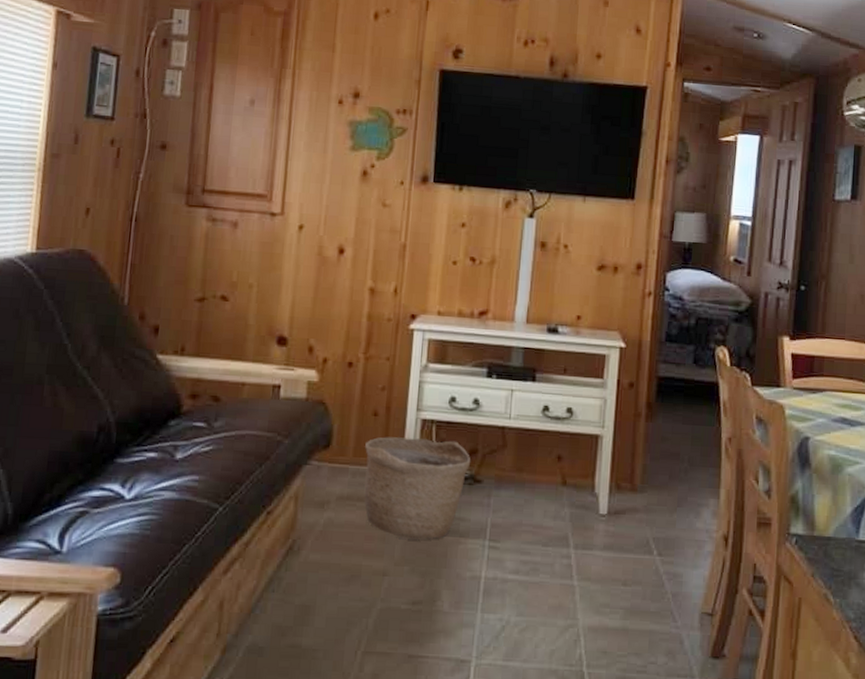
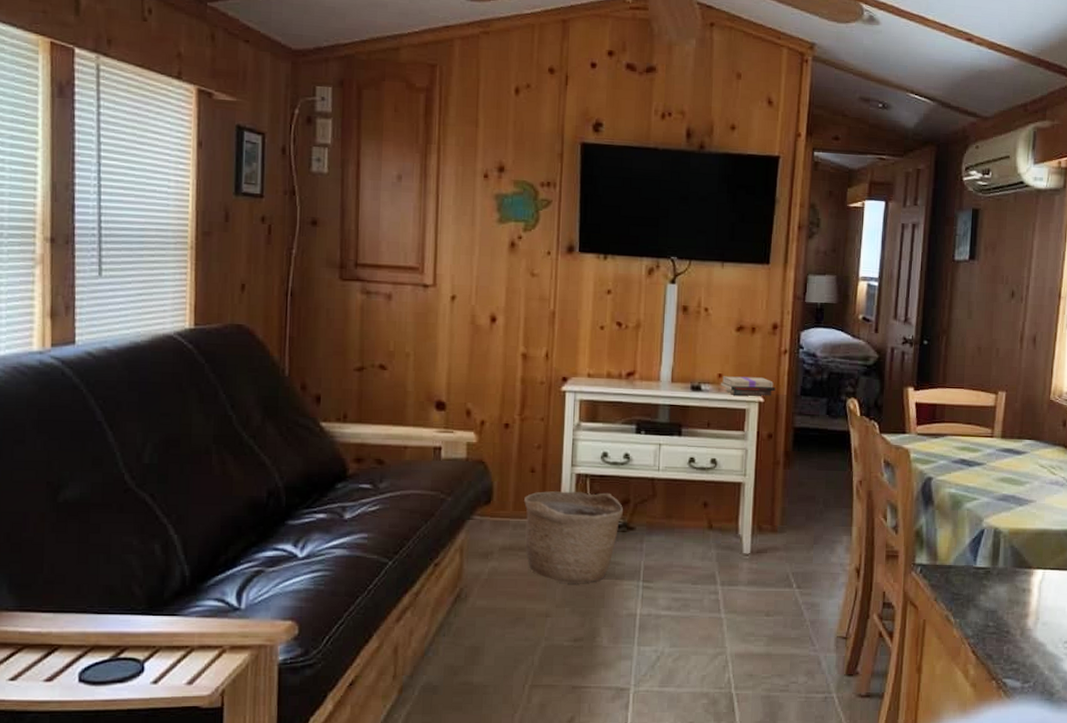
books: none [578,318,639,342] -> present [720,376,776,397]

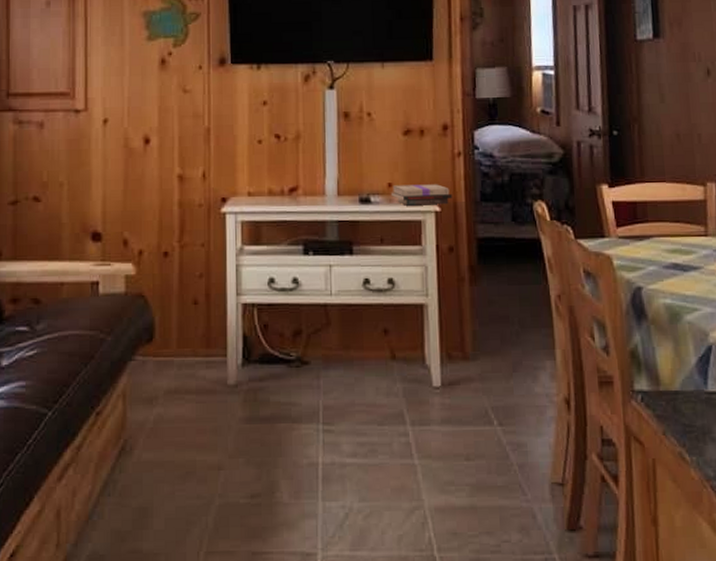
basket: present [524,491,624,584] -> none [188,323,296,430]

